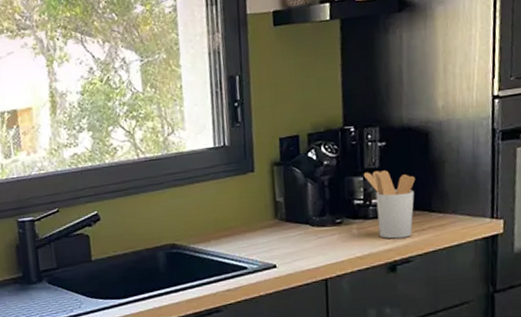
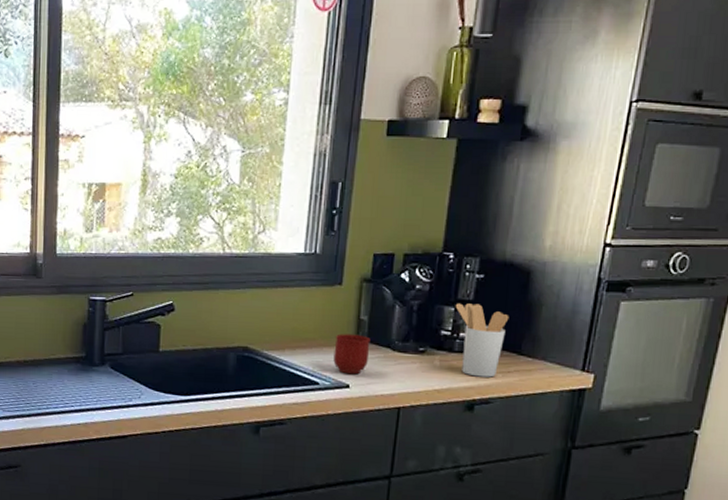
mug: none [256,216,290,255] -> present [333,334,371,375]

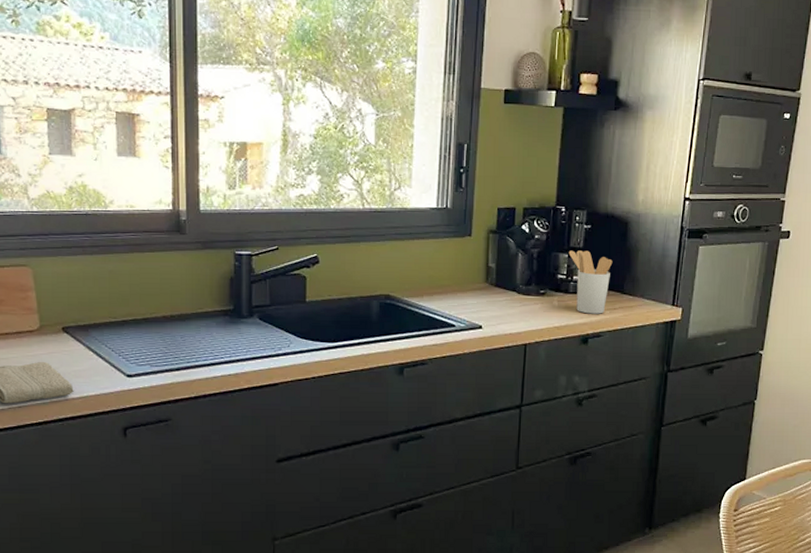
mug: present [333,334,371,375] -> none [467,280,498,316]

